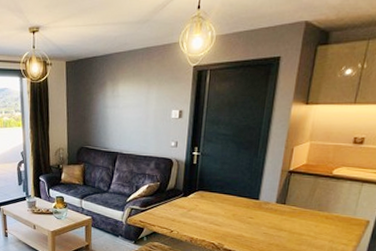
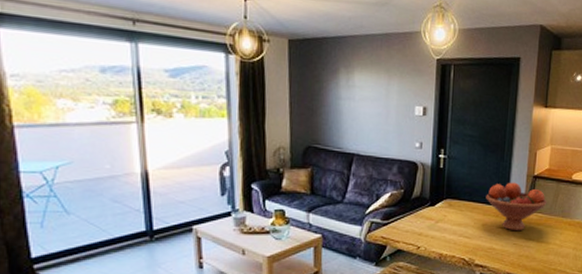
fruit bowl: none [237,176,303,222] -> present [486,182,547,231]

